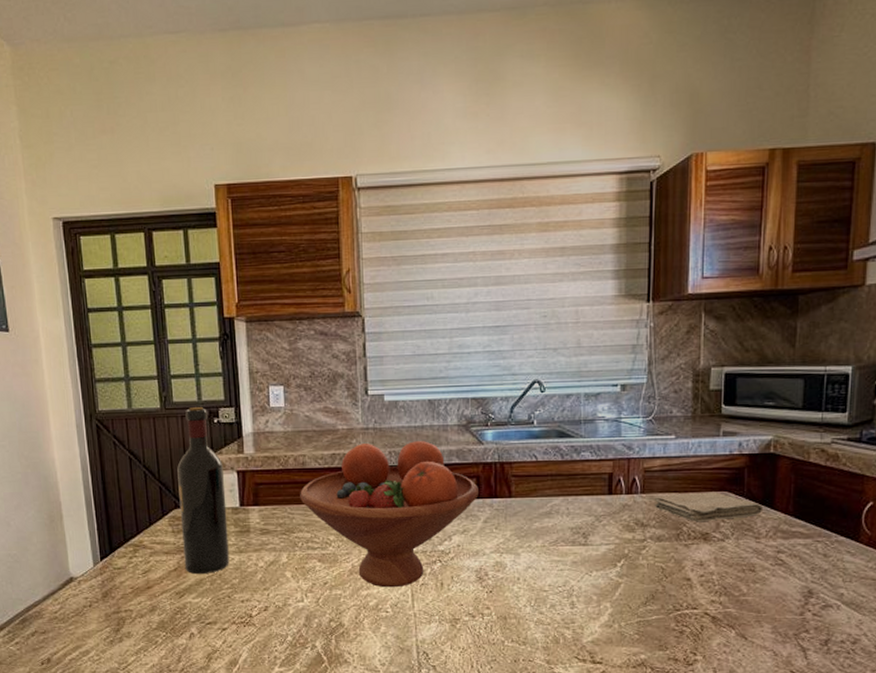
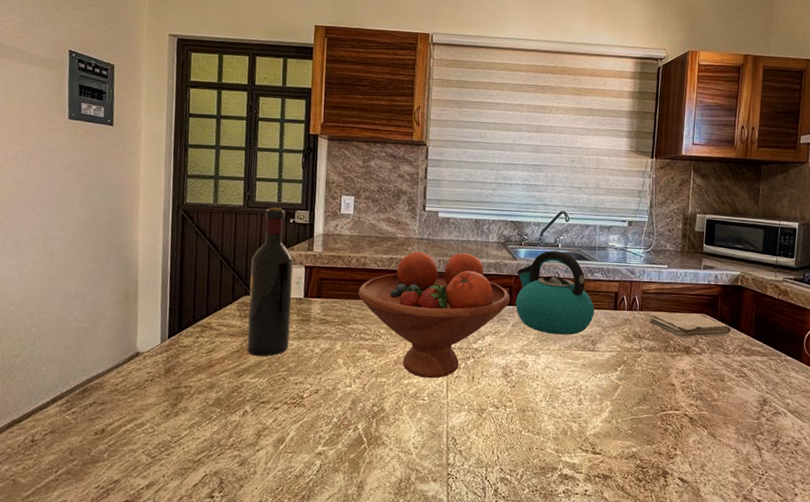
kettle: none [485,429,584,529] -> present [515,250,595,335]

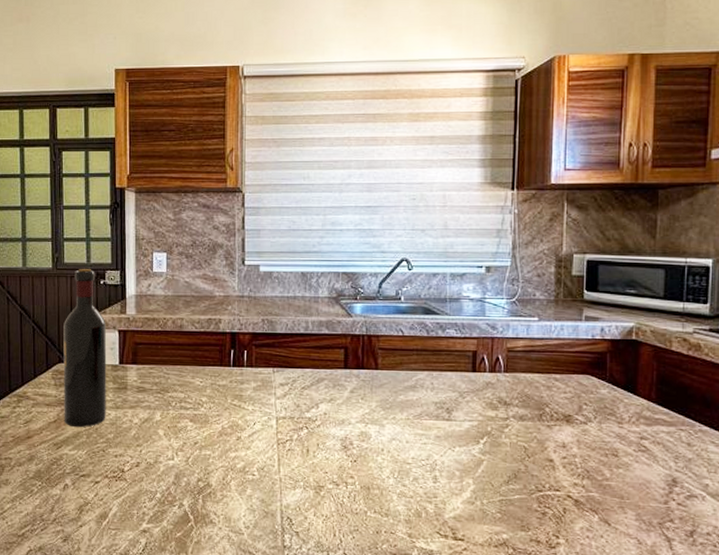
fruit bowl: present [358,251,510,379] -> none [176,310,346,452]
kettle: present [515,250,595,335] -> none [352,304,448,402]
washcloth: present [650,313,732,337] -> none [518,374,626,403]

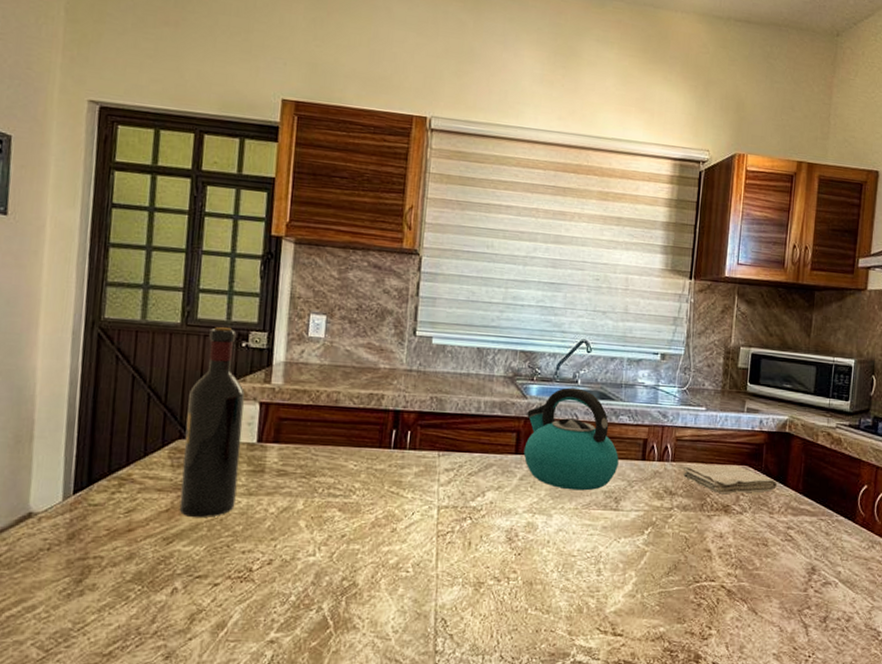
kettle: none [352,304,448,402] -> present [523,387,619,491]
washcloth: none [518,374,626,403] -> present [683,464,778,494]

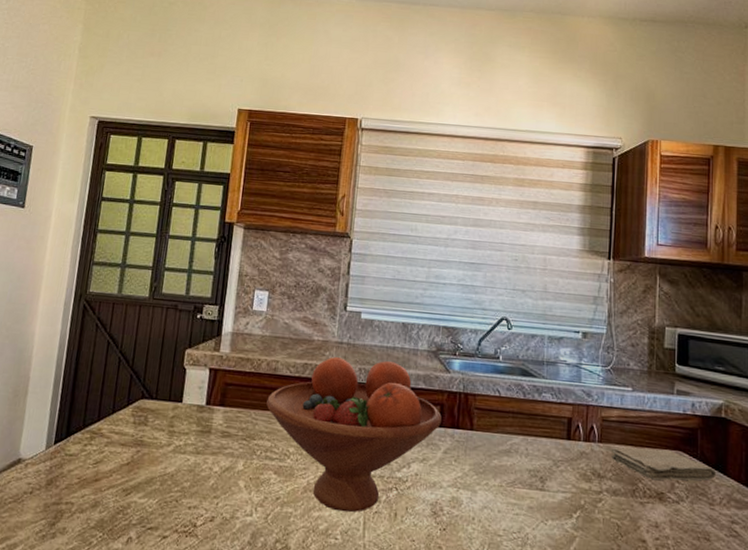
wine bottle: present [179,327,245,518] -> none [138,300,198,473]
fruit bowl: none [327,386,518,545] -> present [266,357,442,513]
kettle: present [523,387,619,491] -> none [447,363,543,468]

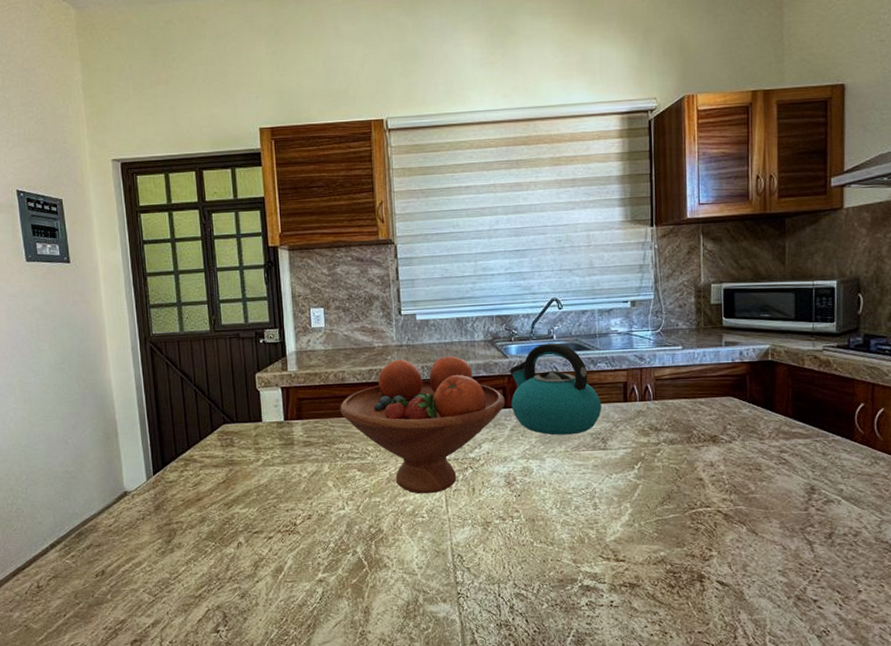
kettle: none [447,363,543,468] -> present [510,343,602,435]
washcloth: present [612,447,717,481] -> none [667,397,766,425]

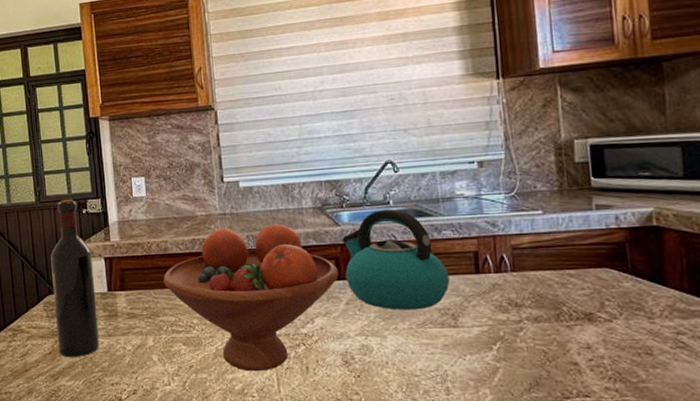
wine bottle: none [226,329,275,486] -> present [51,200,99,358]

